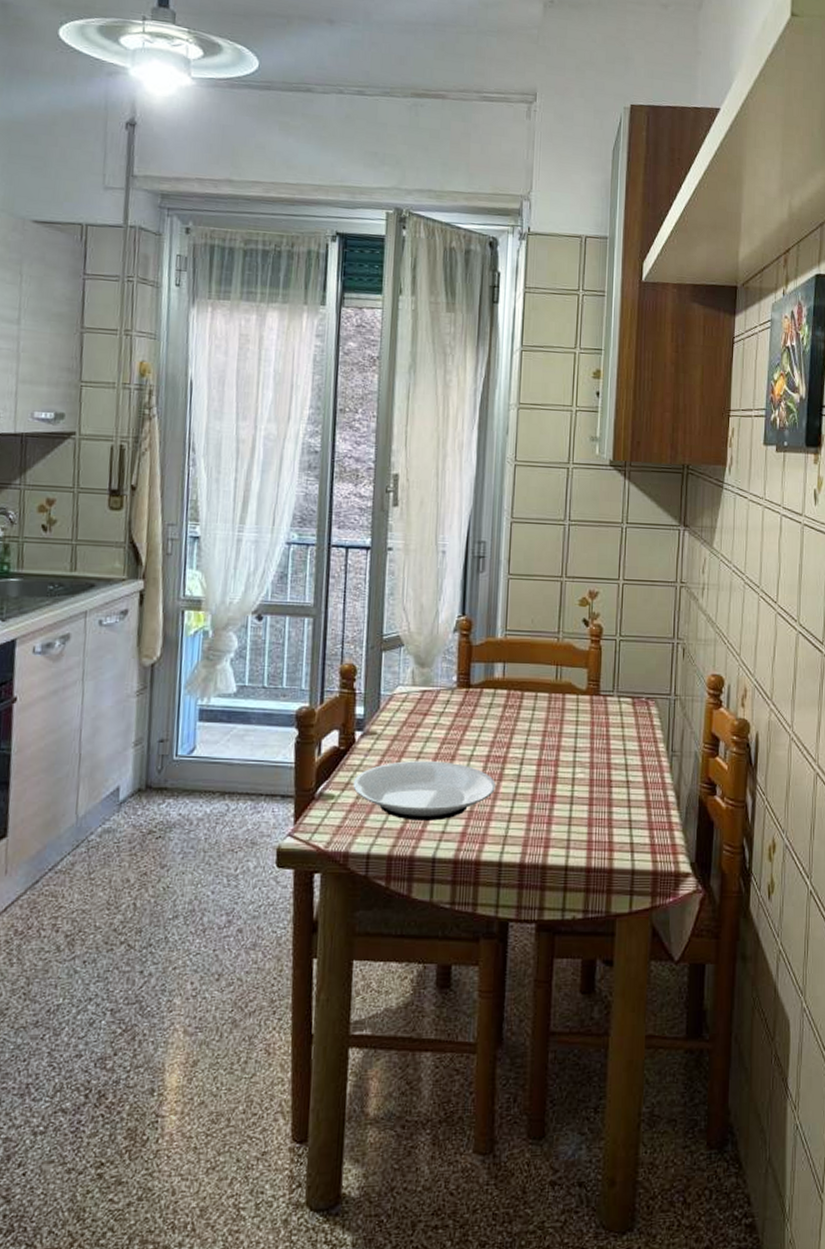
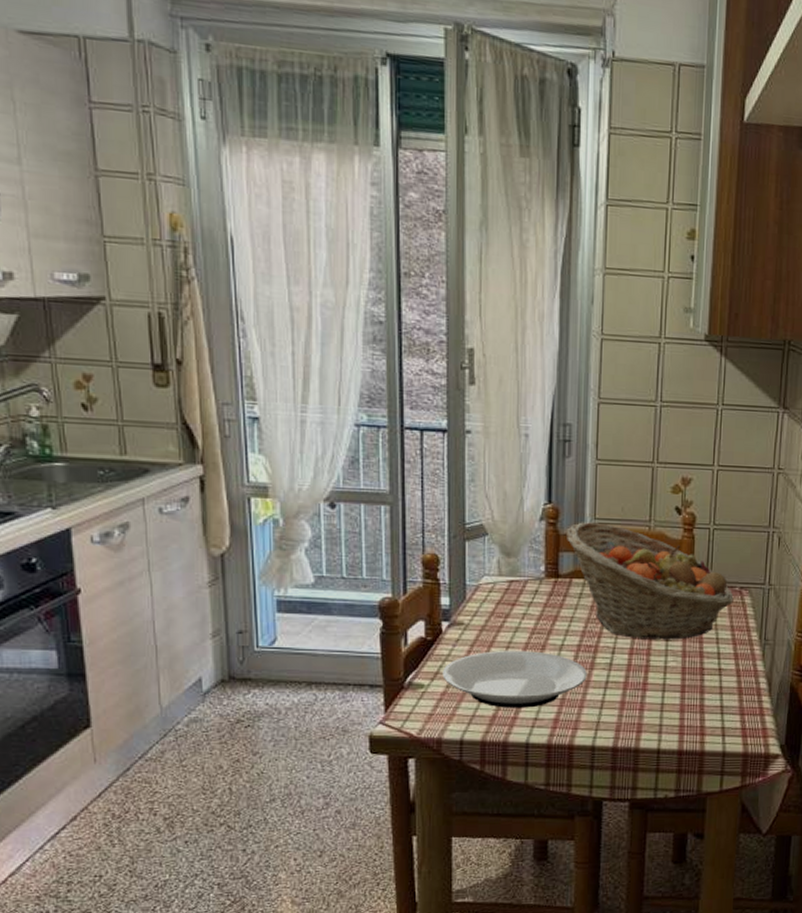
fruit basket: none [478,633,640,751] -> present [566,522,734,640]

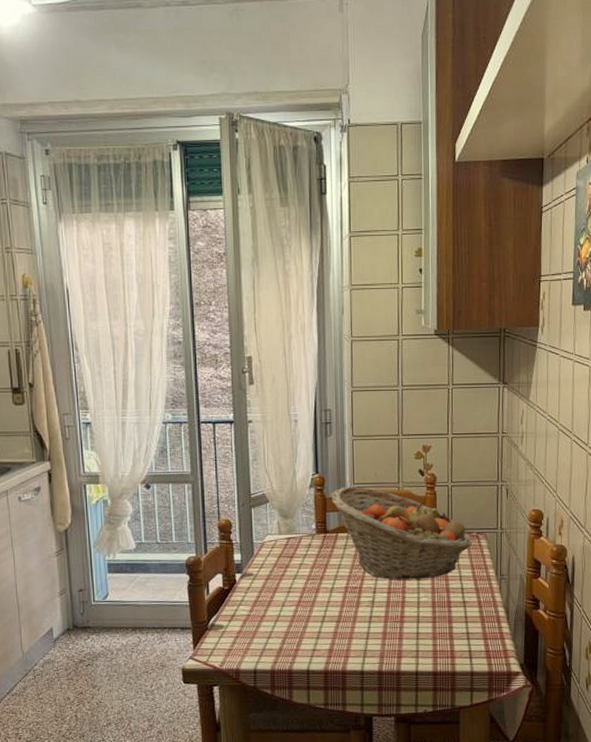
plate: present [442,651,587,708] -> none [238,594,354,642]

